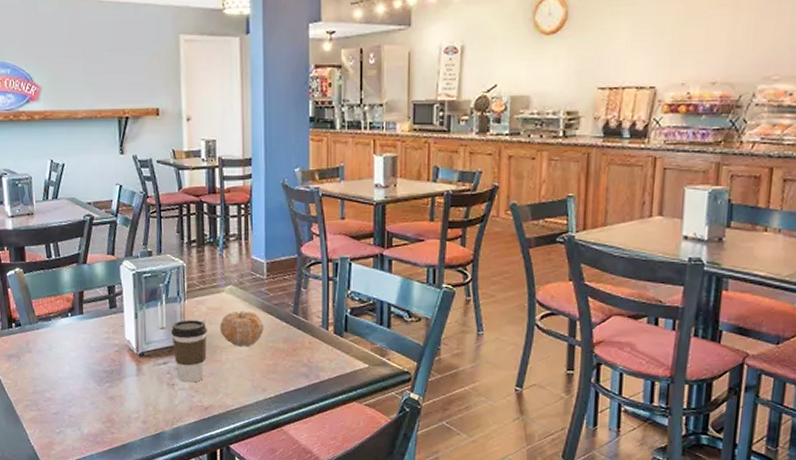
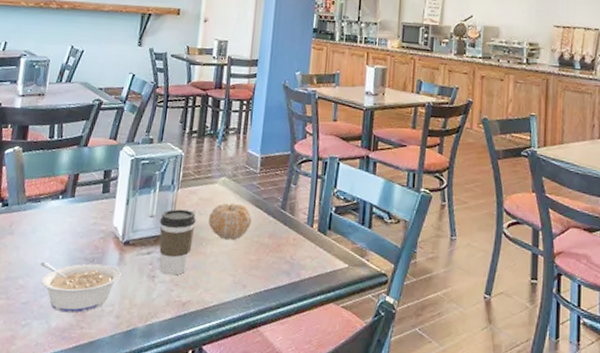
legume: none [63,375,142,421] -> present [40,261,122,313]

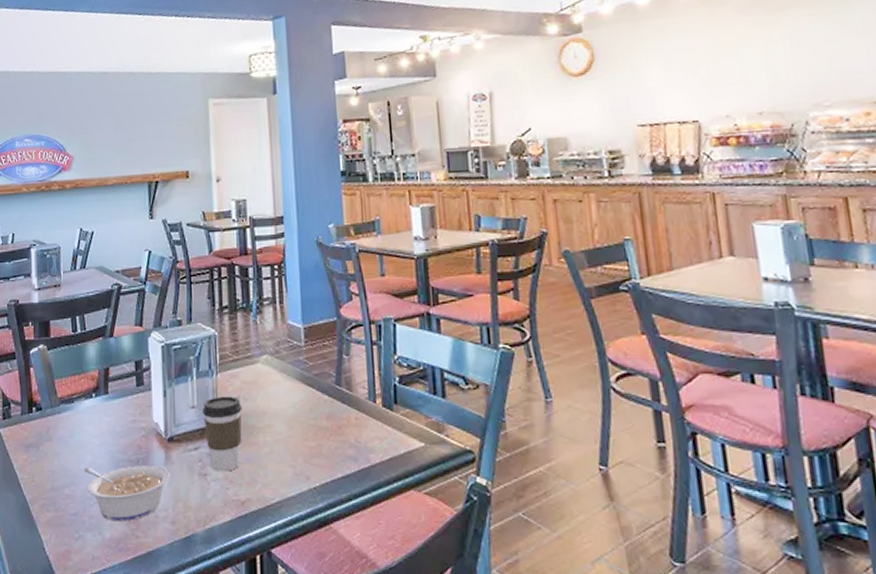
fruit: present [208,203,252,240] -> none [255,383,304,427]

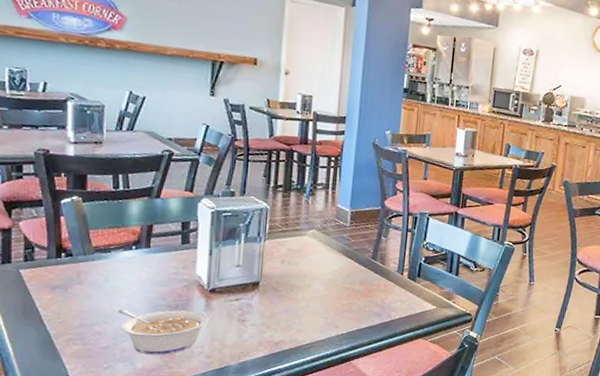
coffee cup: present [203,396,242,472] -> none [247,259,286,319]

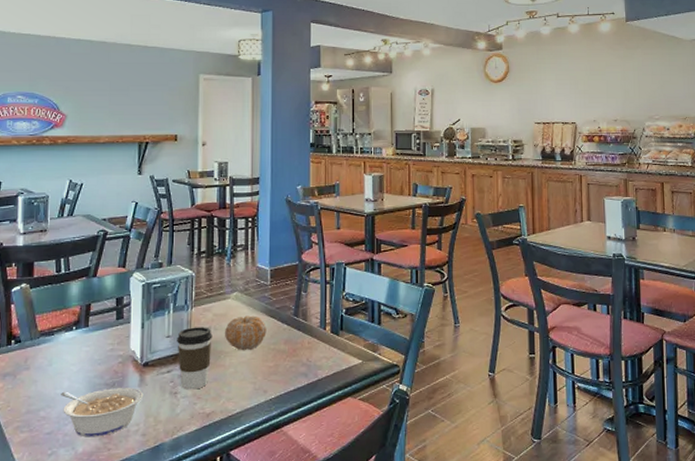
coffee cup: none [247,259,286,319] -> present [177,327,212,390]
fruit: none [298,254,343,287] -> present [224,315,267,351]

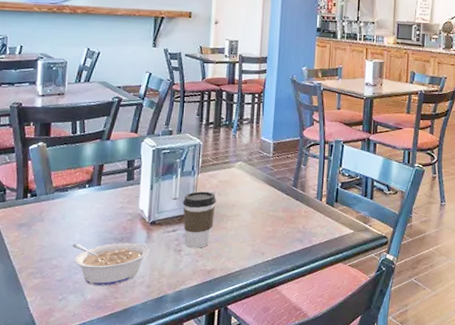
fruit: present [224,315,267,351] -> none [227,184,267,216]

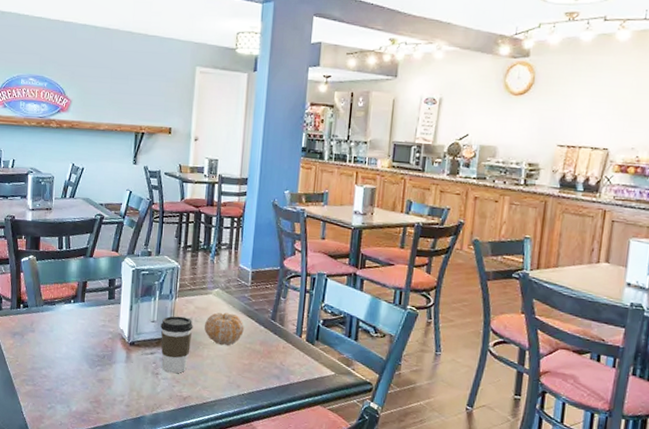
legume: present [72,242,150,286] -> none [59,356,129,401]
fruit: none [227,184,267,216] -> present [204,312,244,346]

